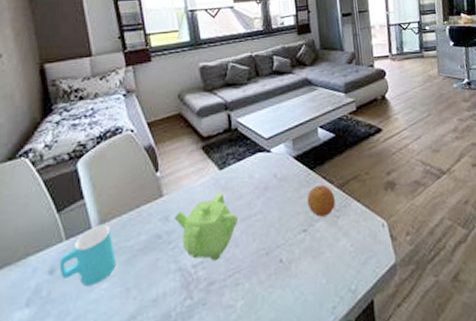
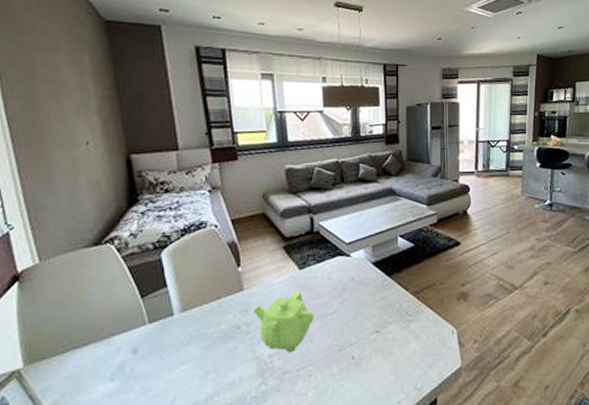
cup: present [59,224,116,286] -> none [142,312,197,367]
fruit: present [307,184,335,217] -> none [382,290,409,320]

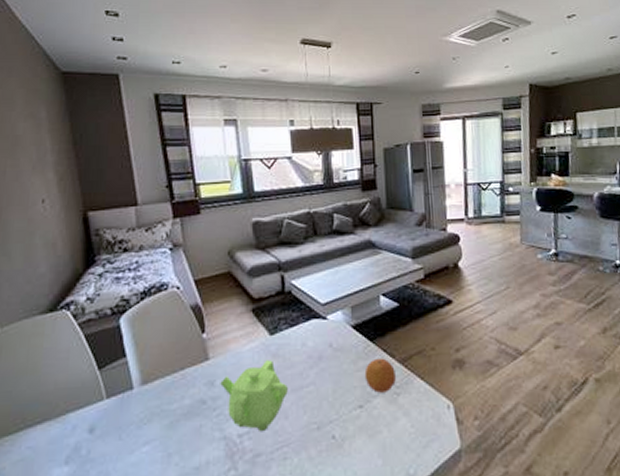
fruit: none [382,290,409,320] -> present [364,358,396,393]

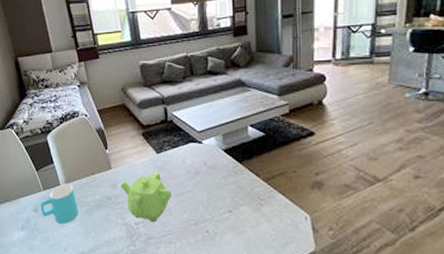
cup: none [99,385,158,448] -> present [40,183,79,224]
fruit: present [364,358,396,393] -> none [233,176,260,203]

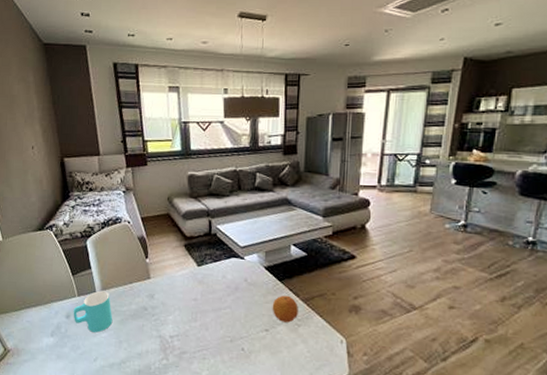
teapot: present [120,172,171,222] -> none [158,285,209,336]
fruit: none [233,176,260,203] -> present [272,295,298,323]

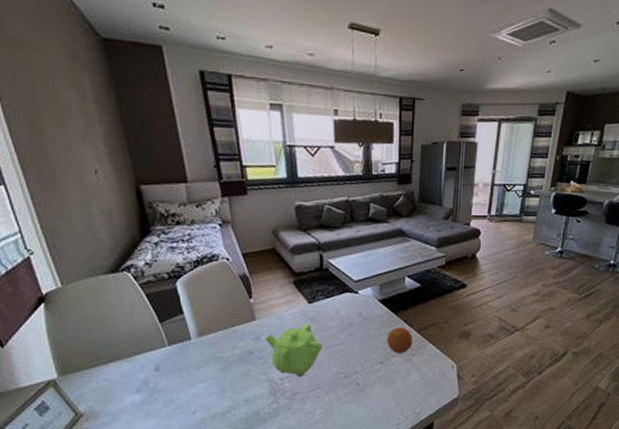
cup: present [73,290,113,333] -> none [163,337,213,383]
teapot: none [158,285,209,336] -> present [265,323,322,376]

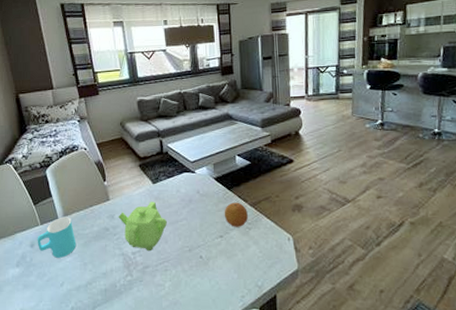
cup: none [163,337,213,383] -> present [37,216,77,258]

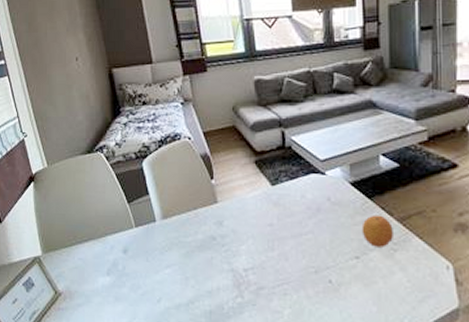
cup: present [37,216,77,258] -> none [131,219,177,269]
teapot: present [118,201,167,250] -> none [228,208,288,268]

